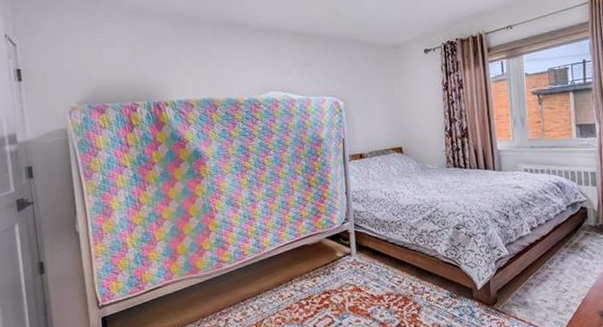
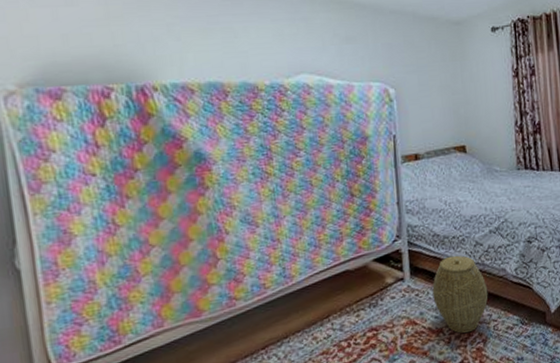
woven basket: none [374,237,422,302] -> present [432,255,488,334]

